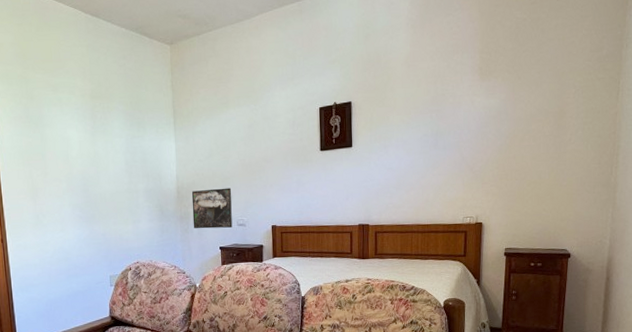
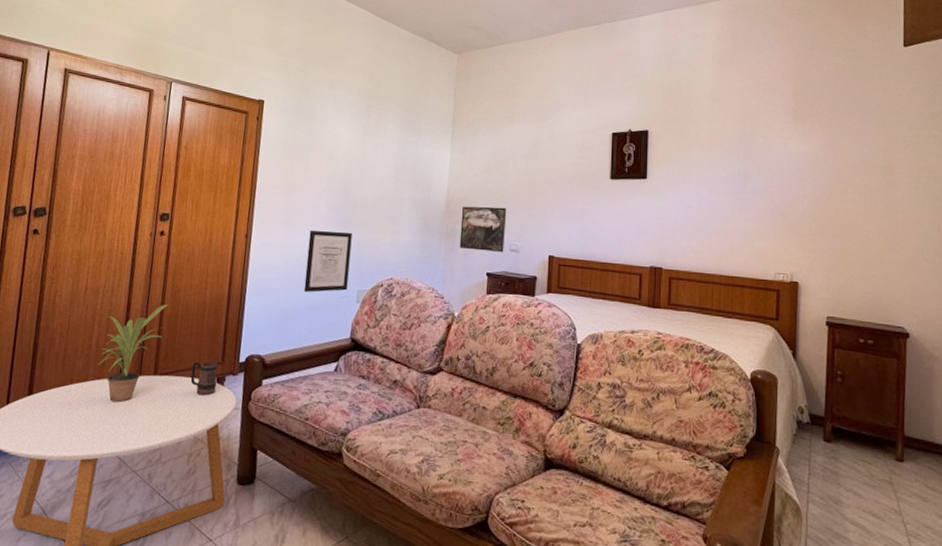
wall art: none [58,226,101,283] -> present [303,231,352,292]

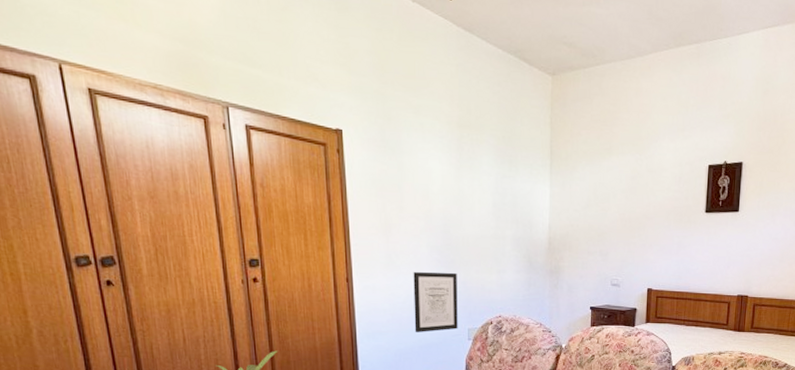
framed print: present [459,206,507,252] -> none [563,243,608,287]

